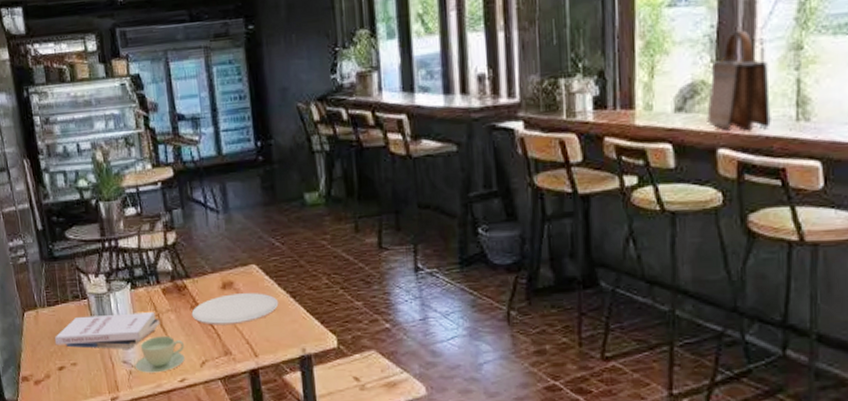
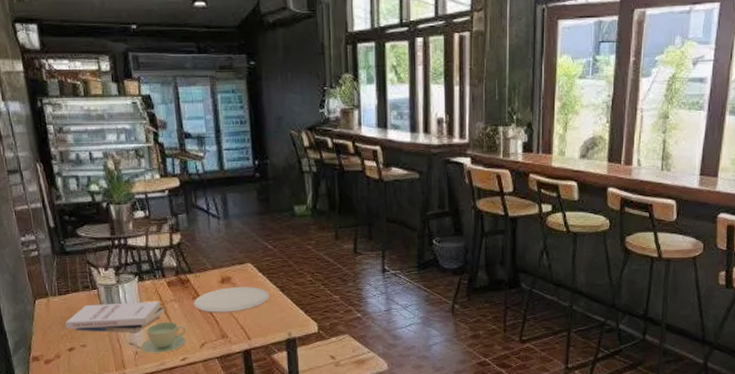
handbag: present [707,29,771,130] -> none [602,100,645,175]

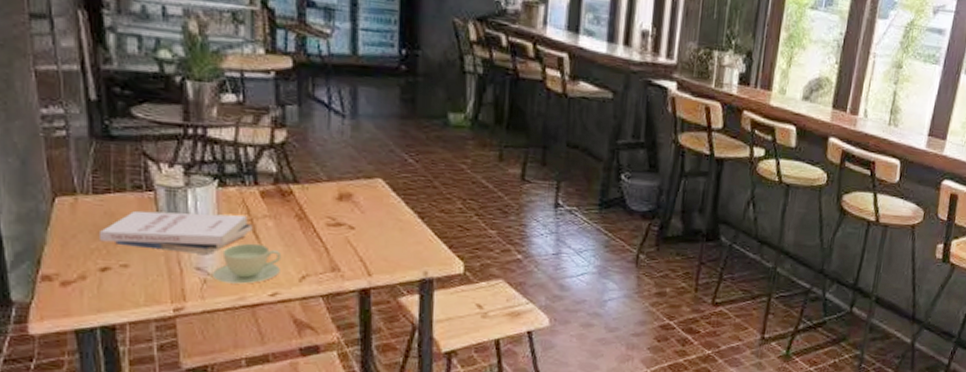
plate: present [193,287,270,314] -> none [295,206,404,240]

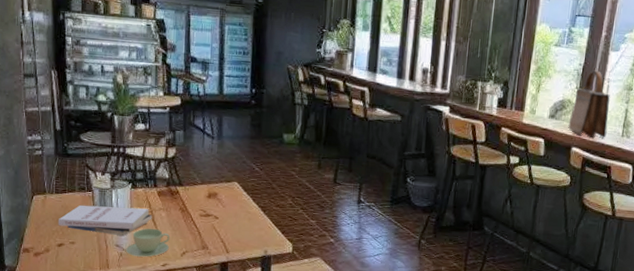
handbag: none [825,41,876,127] -> present [568,70,610,138]

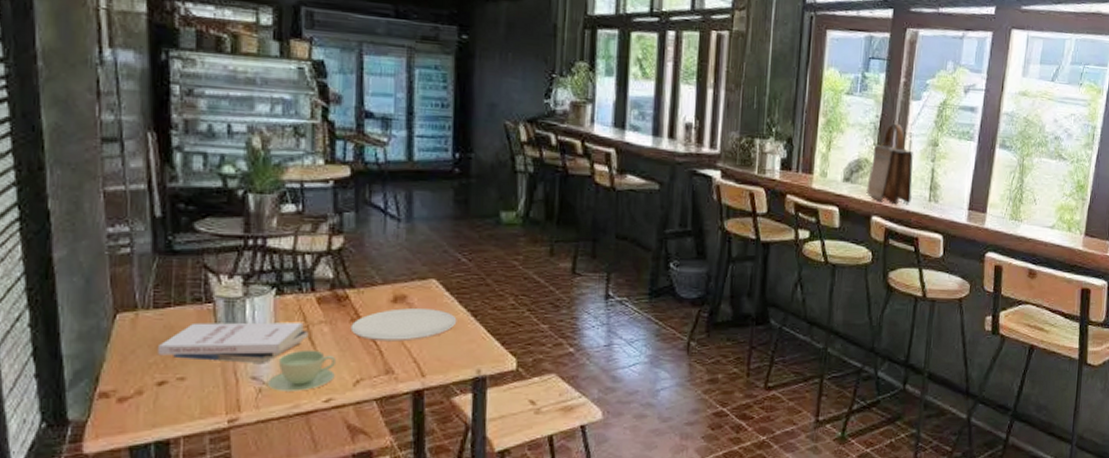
plate: none [179,202,252,227] -> present [350,308,457,342]

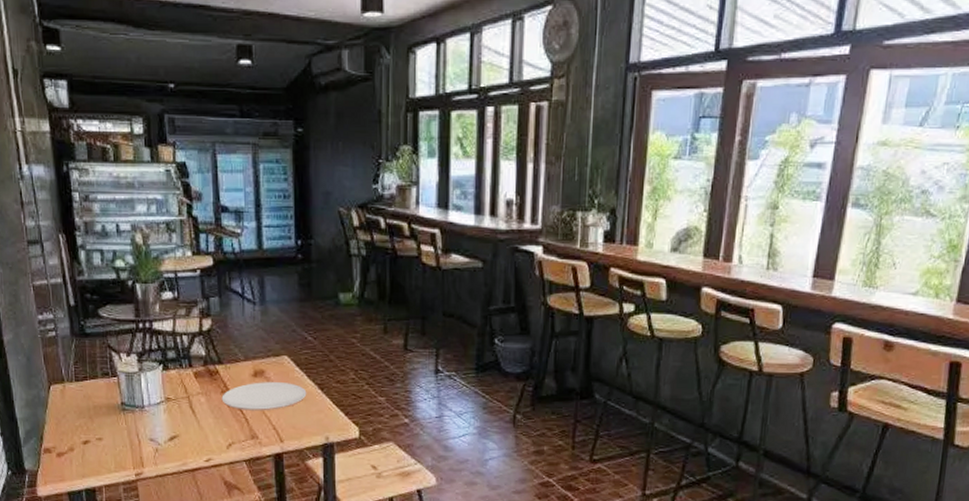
books: present [157,322,309,363] -> none [80,393,190,428]
teacup: present [268,350,337,391] -> none [162,417,213,452]
handbag: present [866,123,913,204] -> none [696,186,749,273]

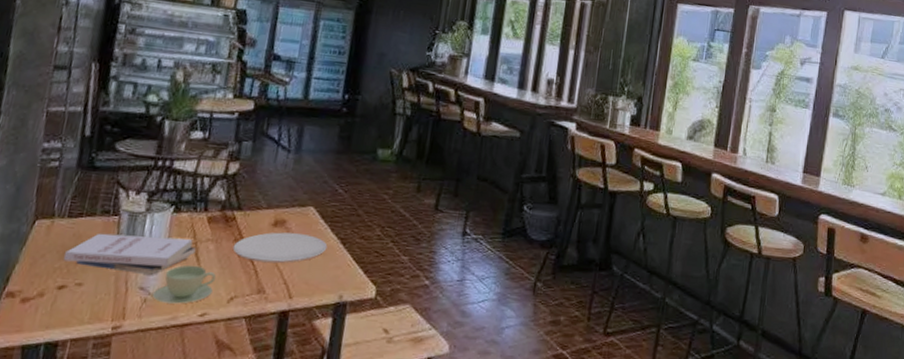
books: none [80,393,190,428] -> present [63,233,196,275]
teacup: none [162,417,213,452] -> present [153,265,217,304]

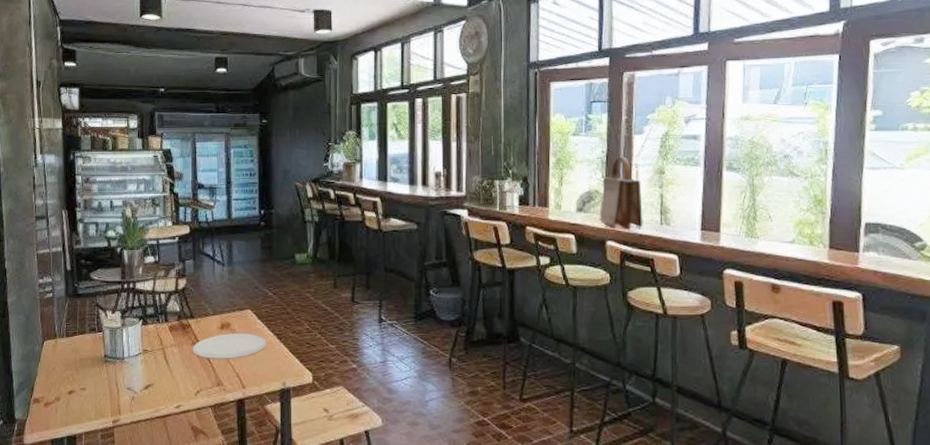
books: present [63,233,196,275] -> none [68,346,164,377]
teacup: present [153,265,217,304] -> none [138,367,183,399]
handbag: none [708,88,752,164] -> present [599,156,643,228]

